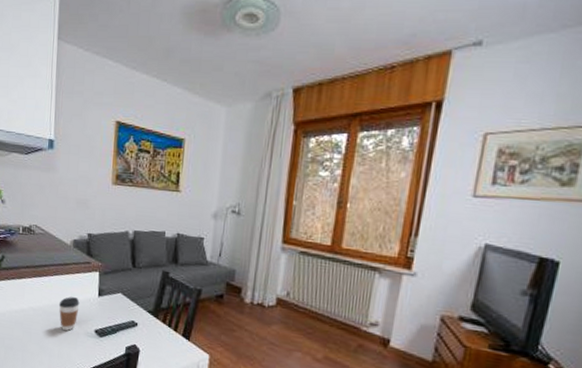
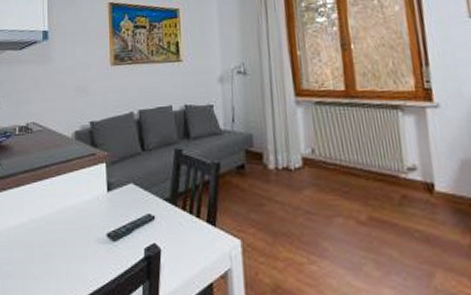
coffee cup: present [58,296,80,331] -> none [63,198,87,240]

